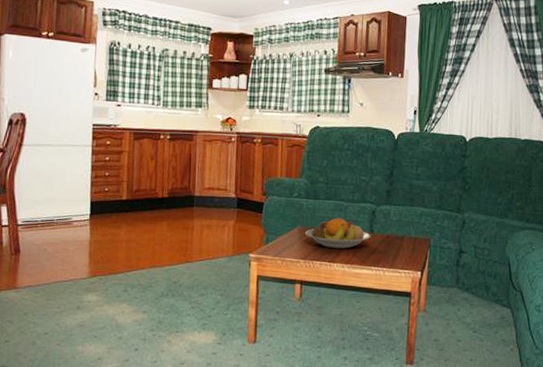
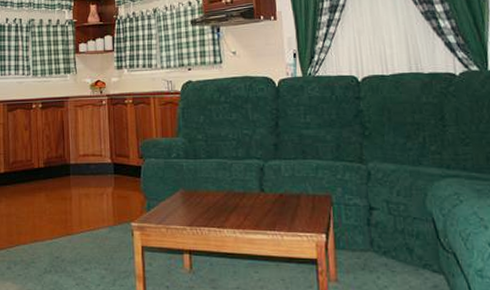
fruit bowl: present [305,218,371,249] -> none [188,178,262,213]

